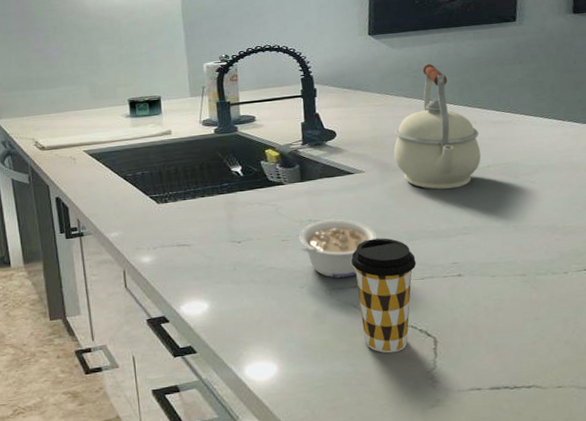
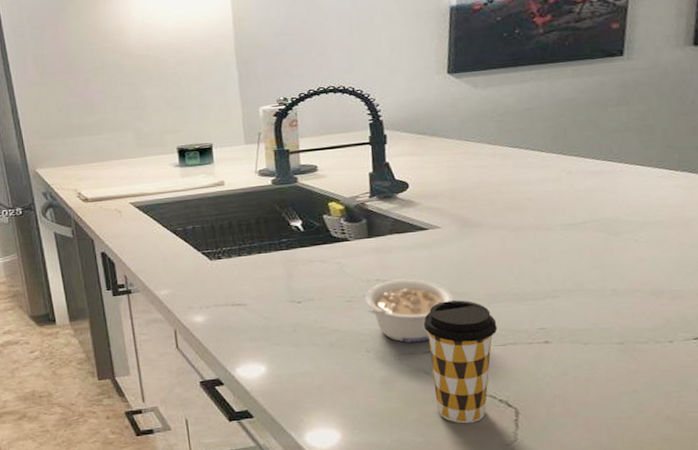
kettle: present [393,64,482,190] -> none [474,106,577,248]

